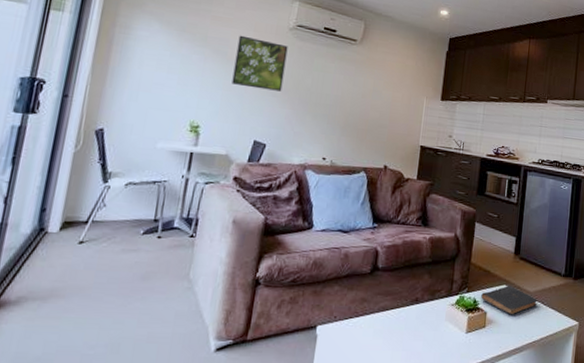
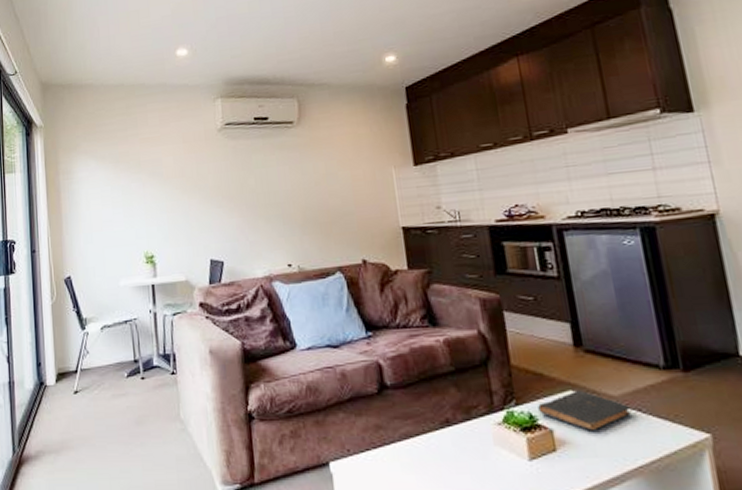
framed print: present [231,35,288,92] -> none [170,149,226,204]

